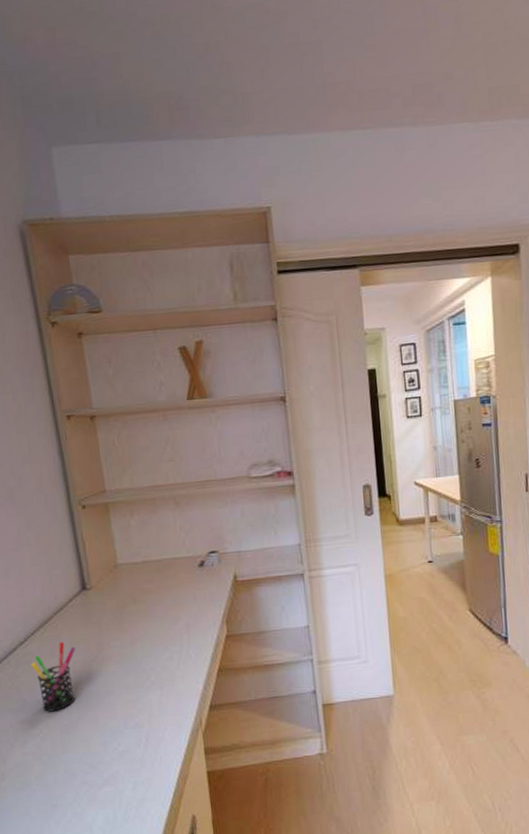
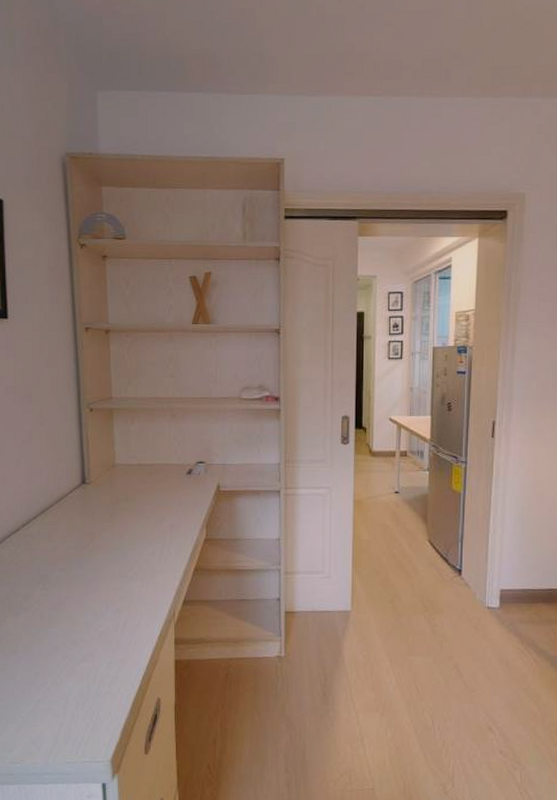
pen holder: present [31,642,76,712] -> none [30,528,70,589]

